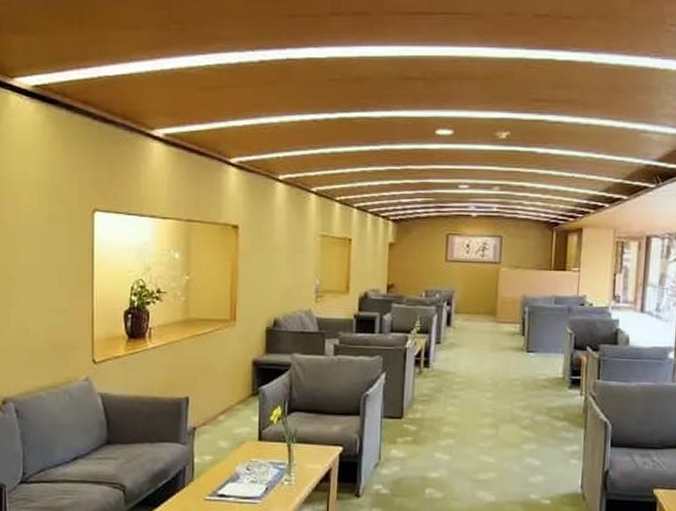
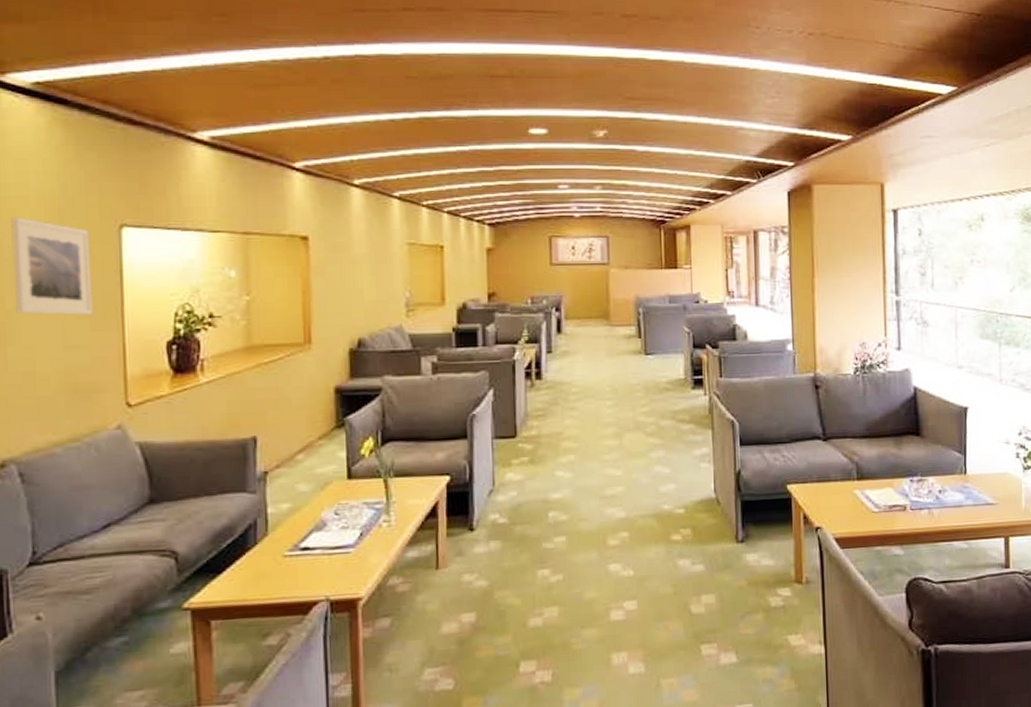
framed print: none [15,200,71,286] -> present [11,217,93,316]

